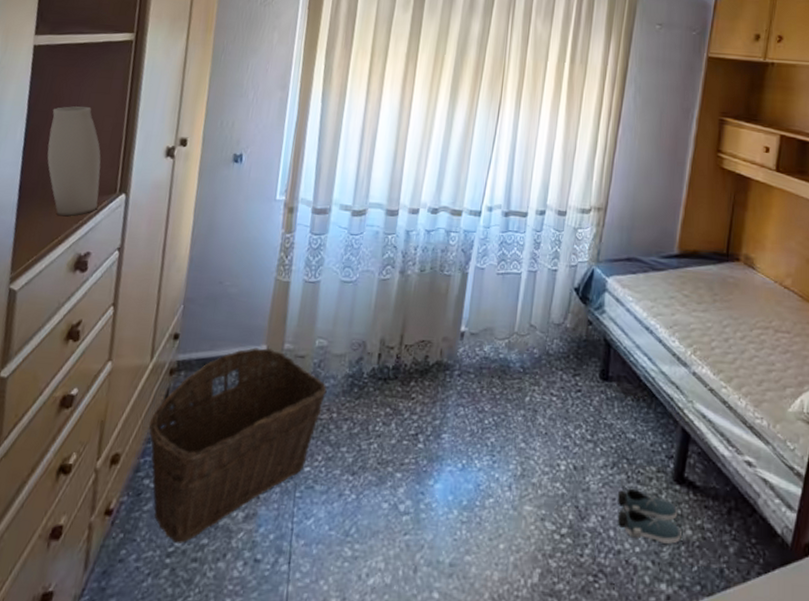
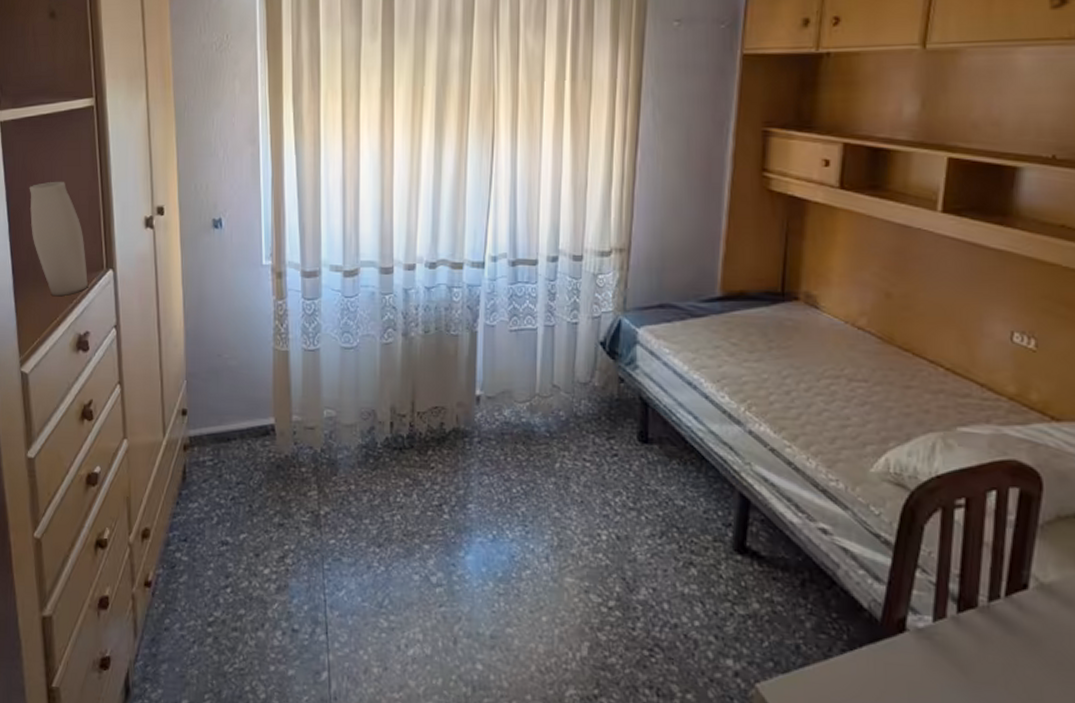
wicker basket: present [149,347,327,544] -> none [173,420,341,614]
shoe: present [616,488,682,544] -> none [668,558,747,618]

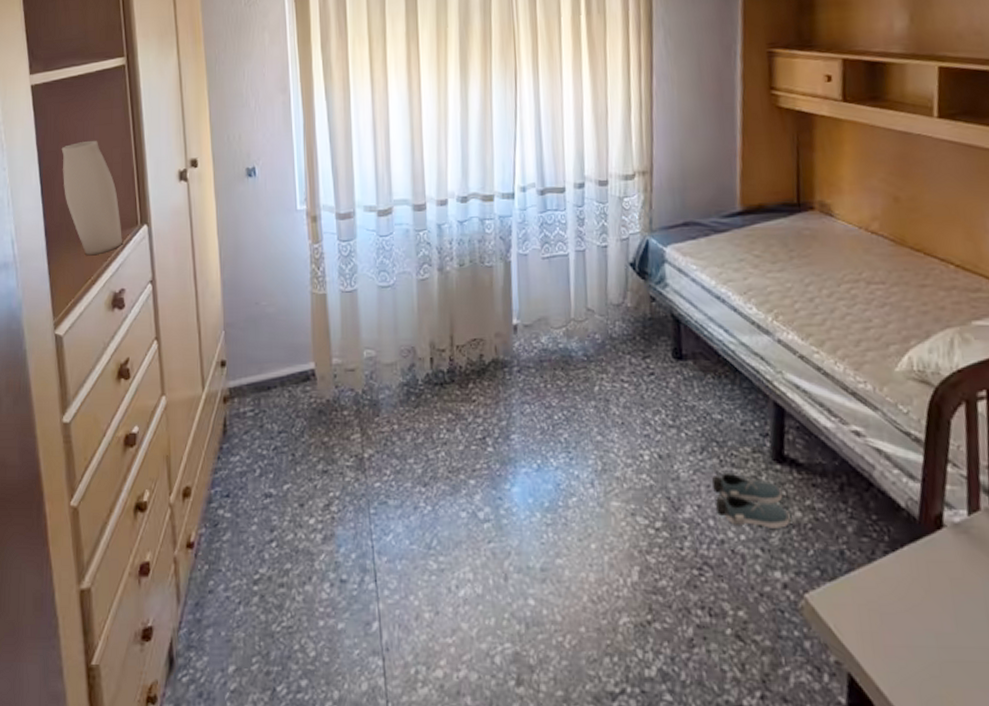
shoe: none [668,558,747,618] -> present [711,472,791,528]

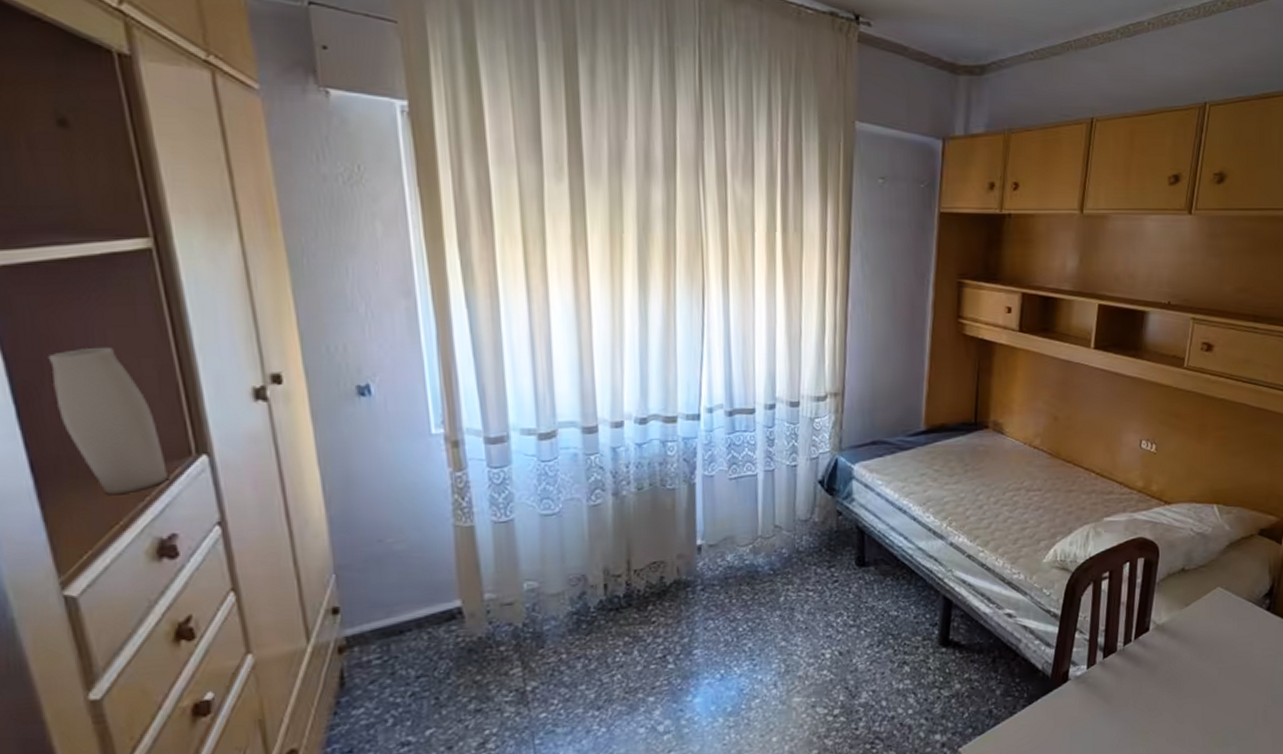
shoe: present [711,472,791,528] -> none [885,659,951,703]

